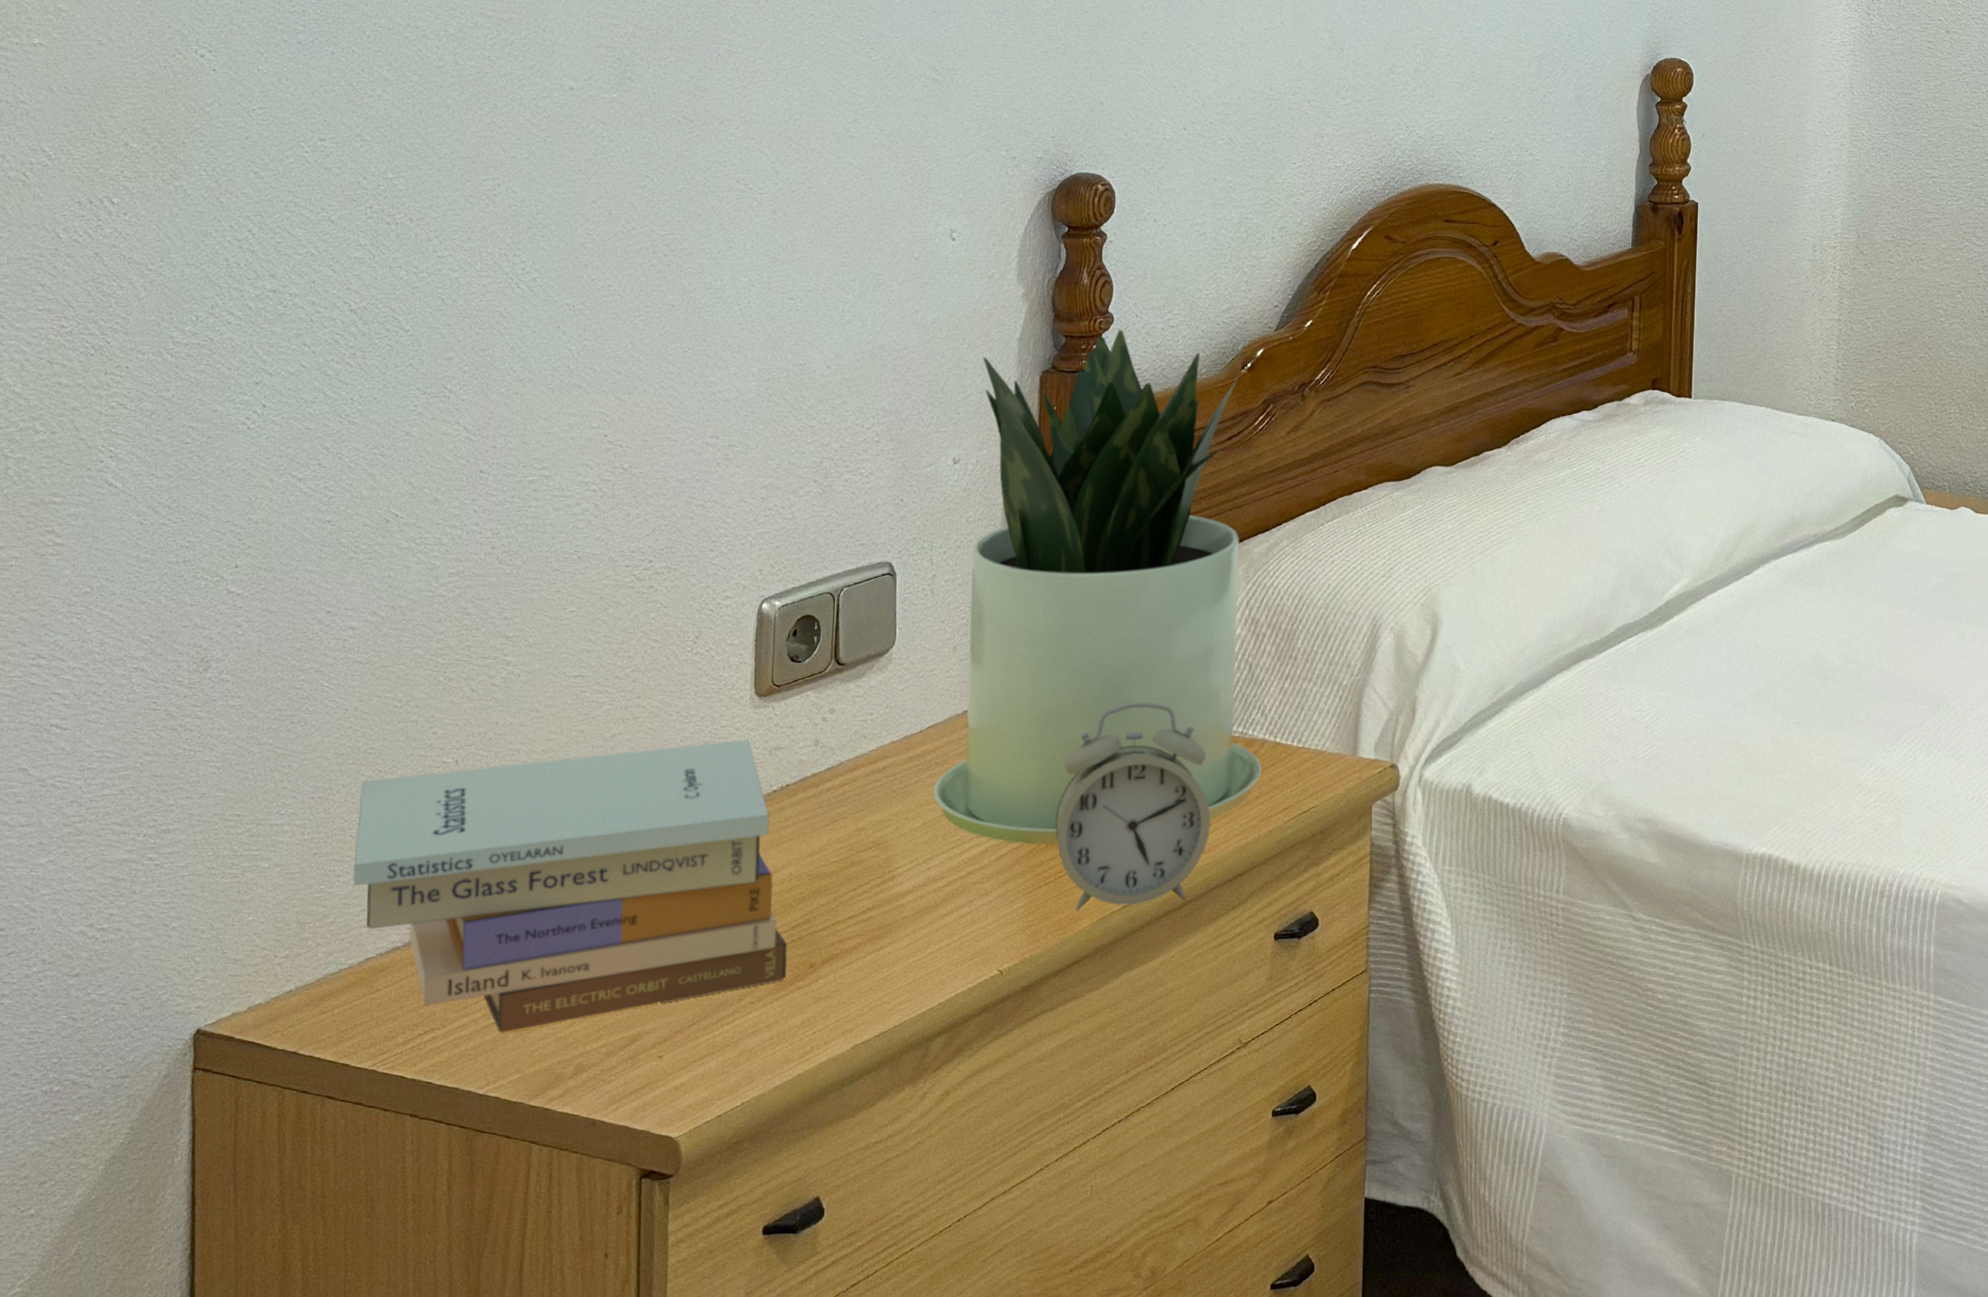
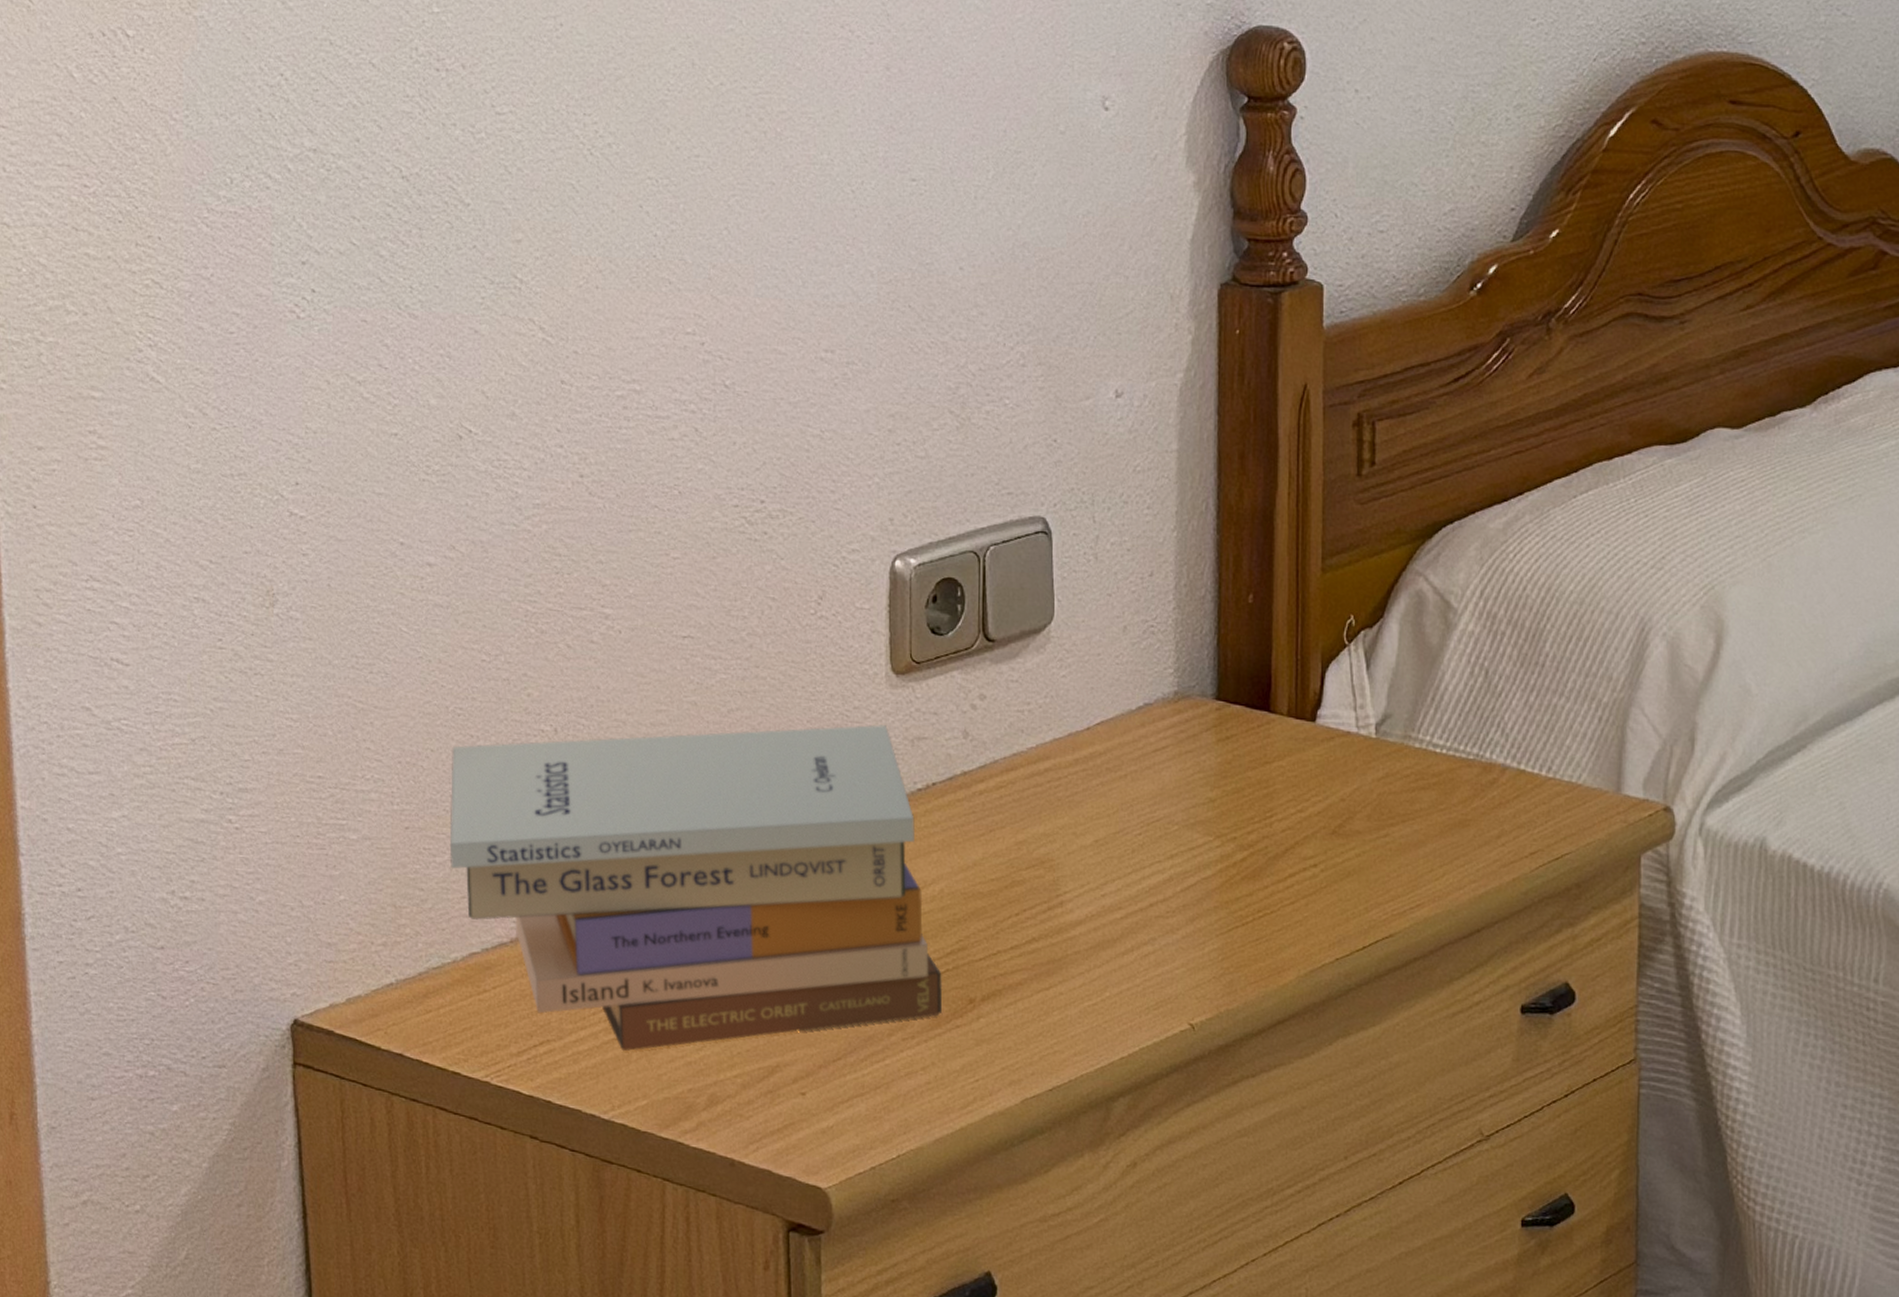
planter: present [932,330,1263,845] -> none [1104,233,1504,878]
alarm clock: present [1055,702,1211,912] -> none [1252,709,1440,961]

